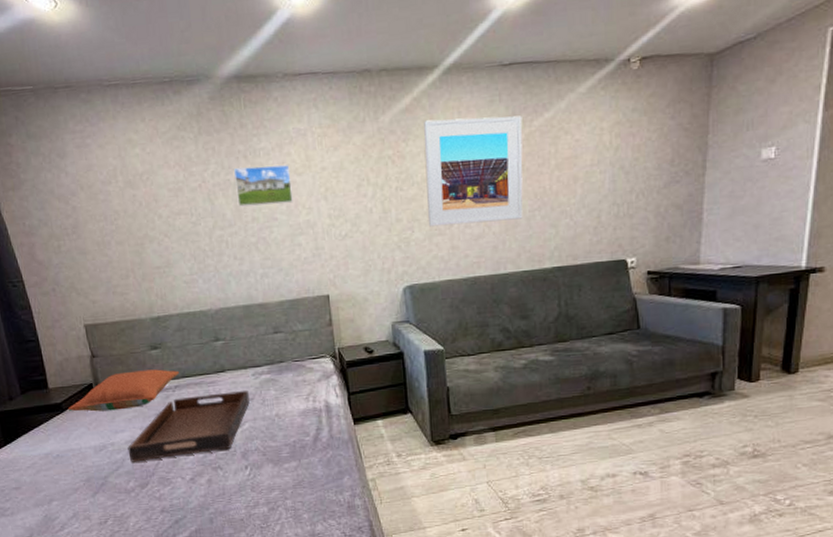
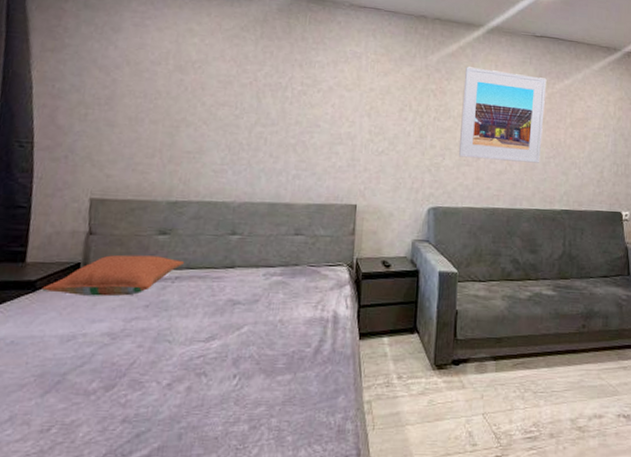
serving tray: present [127,391,250,462] -> none [101,290,255,359]
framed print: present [234,165,293,207] -> none [284,74,341,115]

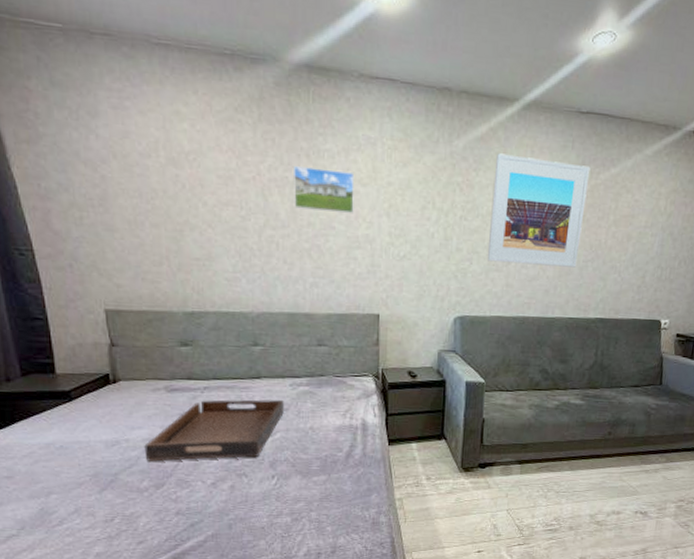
pillow: present [41,255,185,297] -> none [77,366,211,406]
serving tray: none [101,290,255,359] -> present [144,399,284,462]
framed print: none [284,74,341,115] -> present [294,166,355,214]

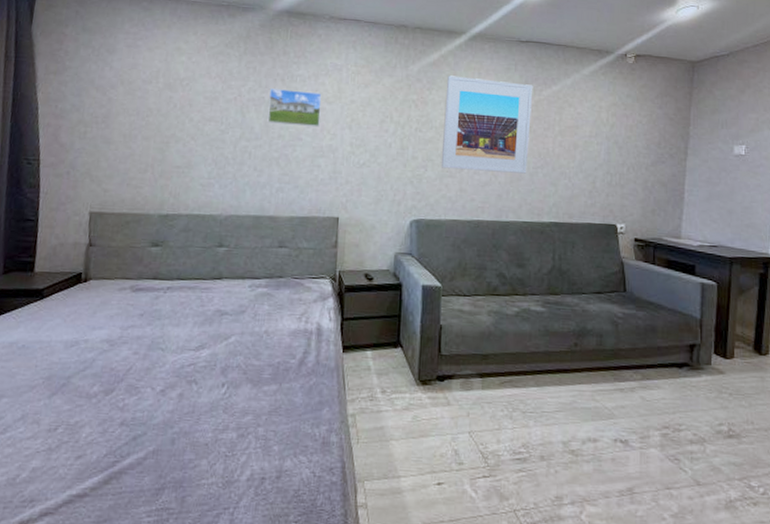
serving tray: present [144,399,284,462] -> none [100,300,242,365]

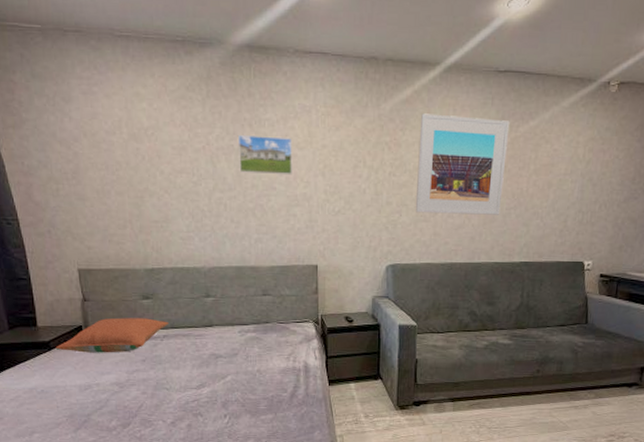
pillow: none [48,265,176,305] -> present [55,317,169,353]

